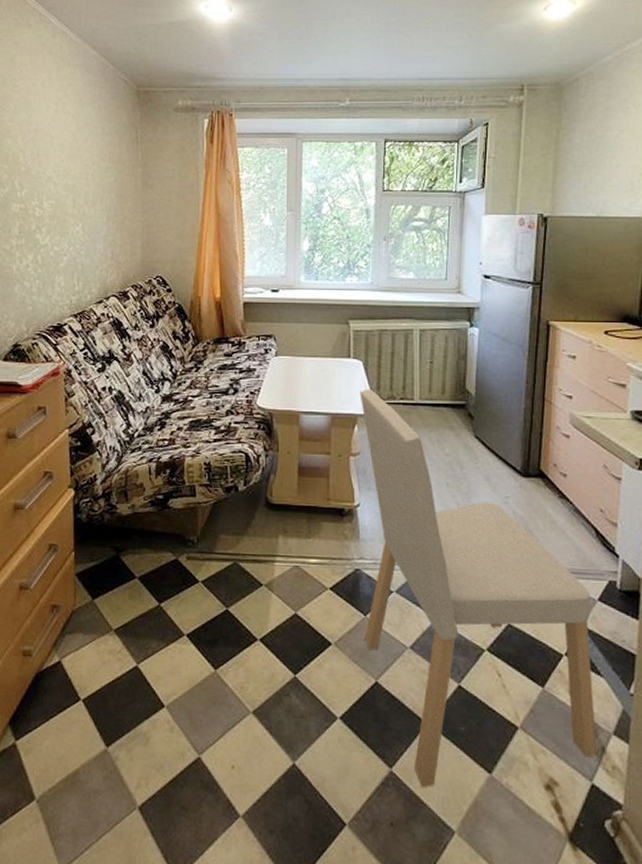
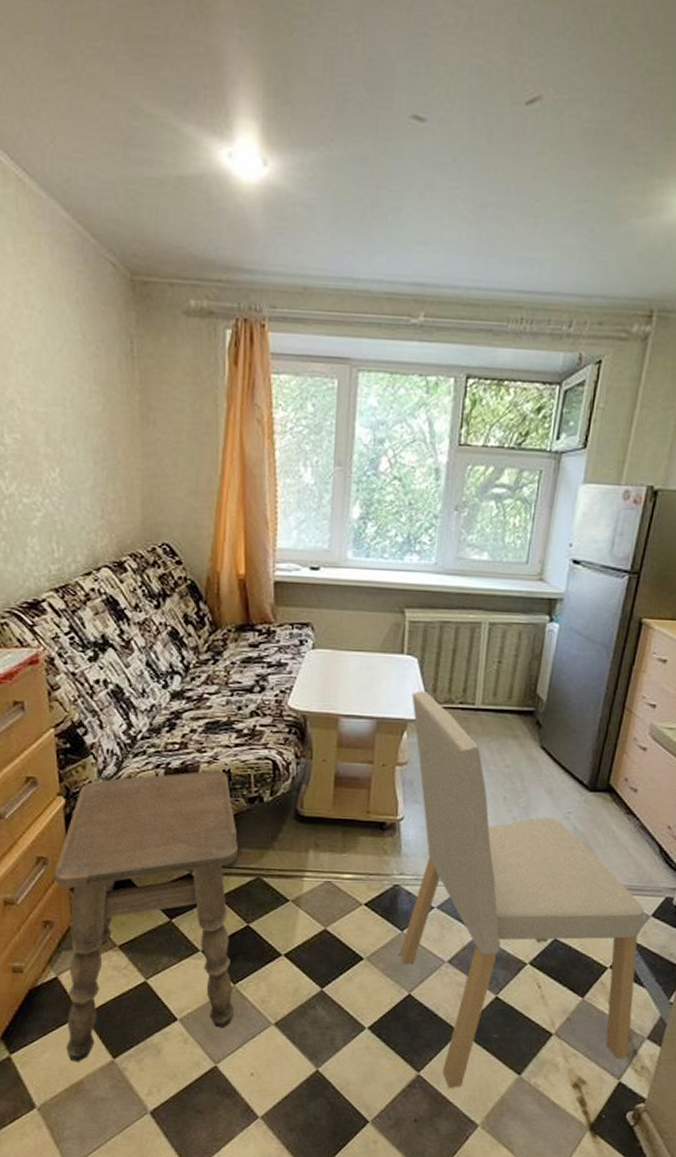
side table: none [63,463,217,750] -> present [54,770,238,1062]

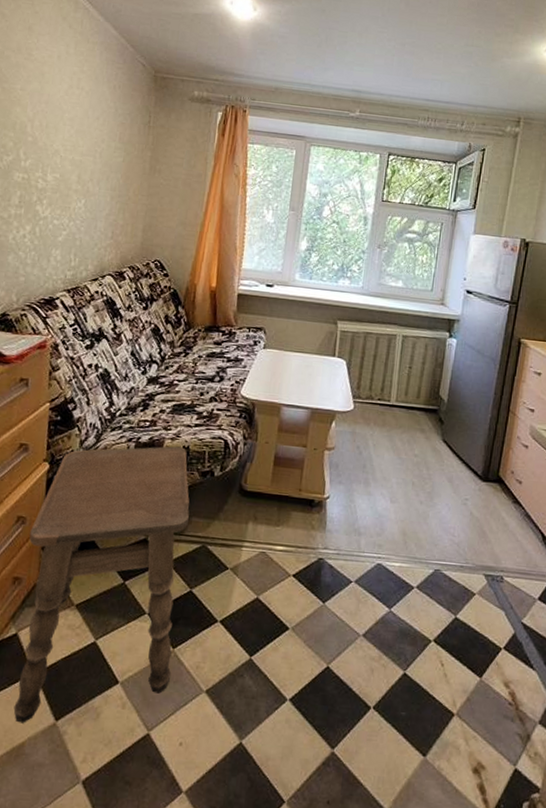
dining chair: present [400,690,644,1089] -> none [321,387,532,769]

